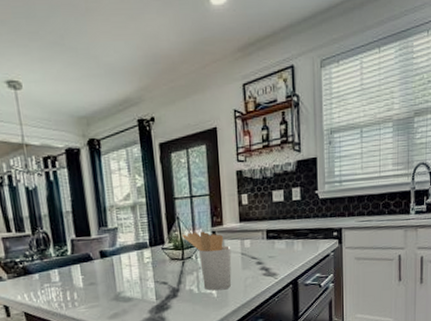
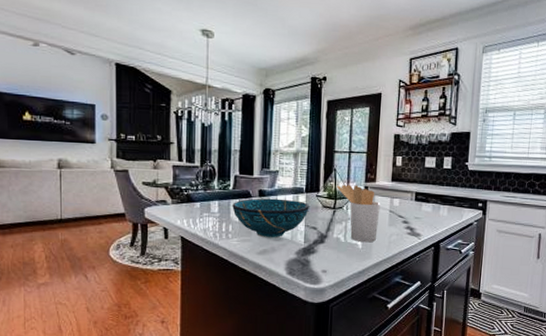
decorative bowl: none [73,256,156,301] -> present [232,198,309,238]

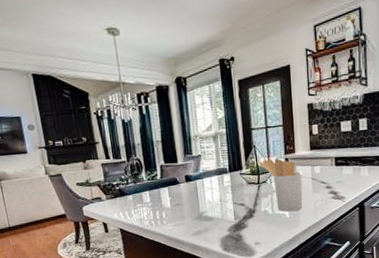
decorative bowl: present [232,198,309,238] -> none [162,181,235,220]

